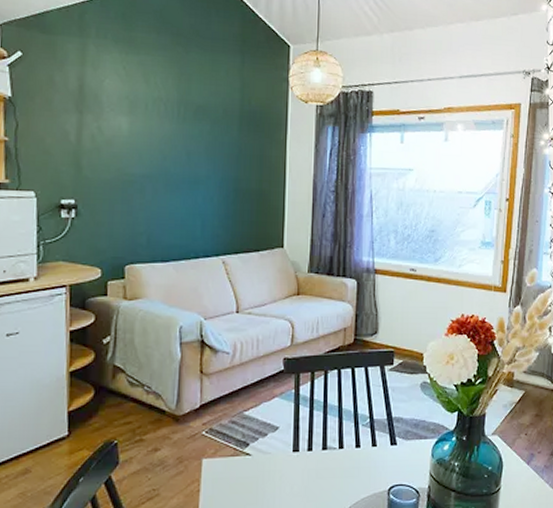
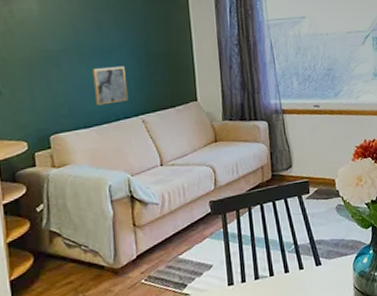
wall art: none [176,199,211,240] -> present [93,65,128,106]

